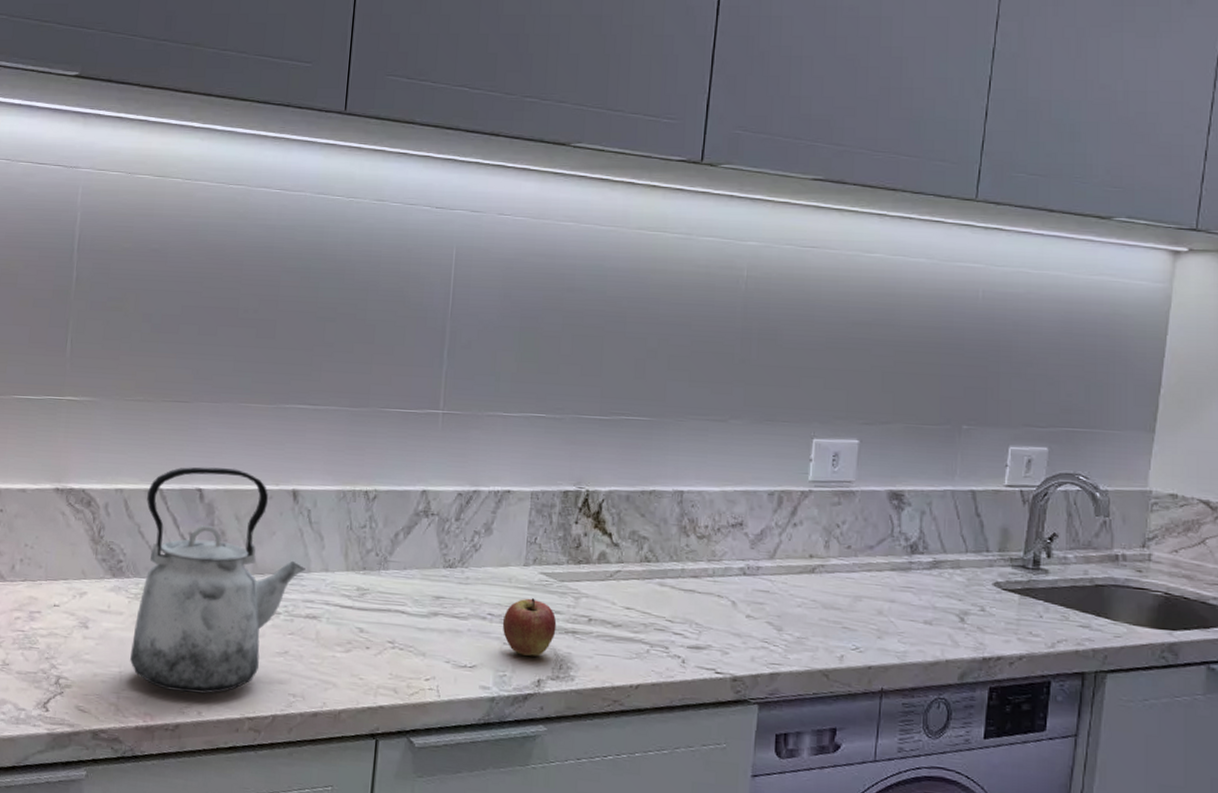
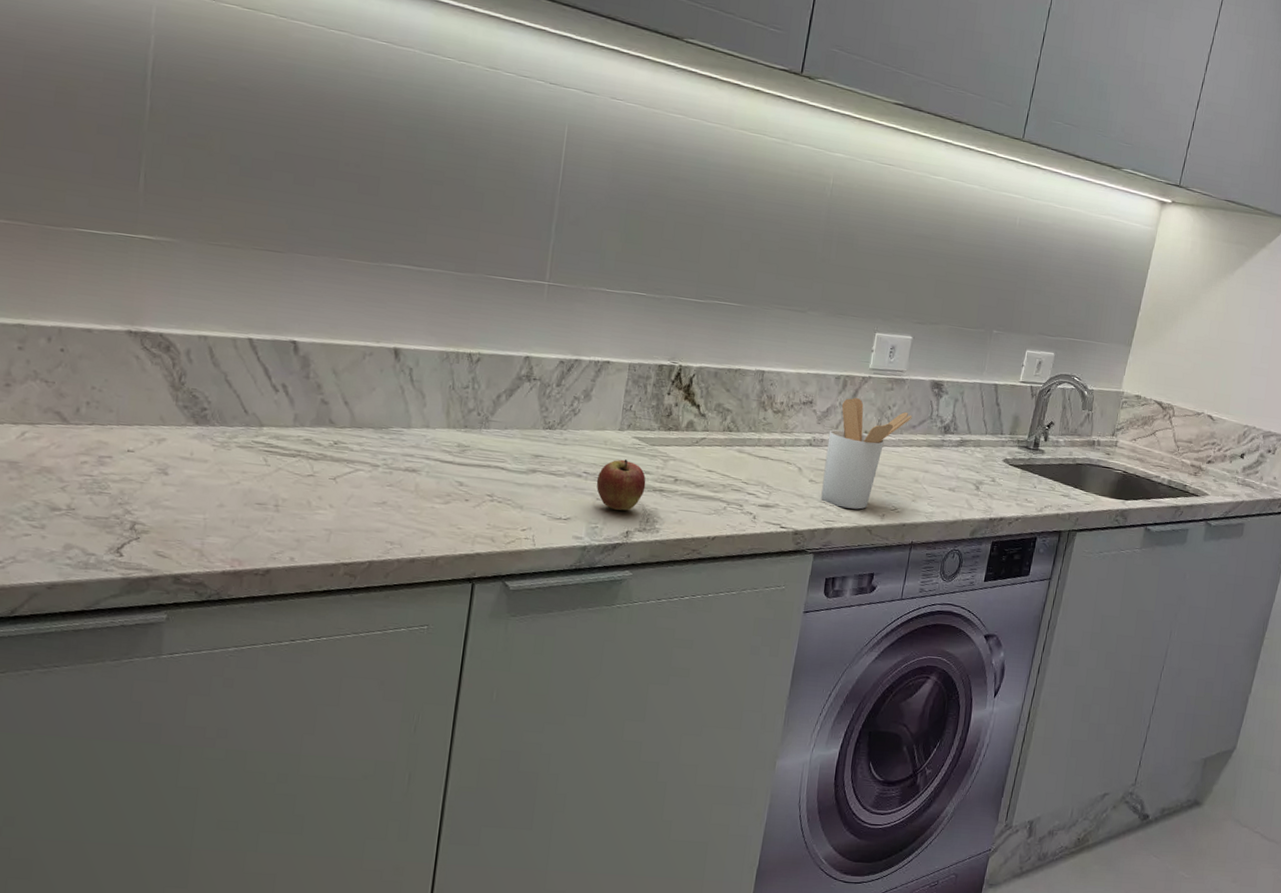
kettle: present [130,467,306,694] -> none [216,318,406,541]
utensil holder: none [762,516,868,650] -> present [821,398,913,510]

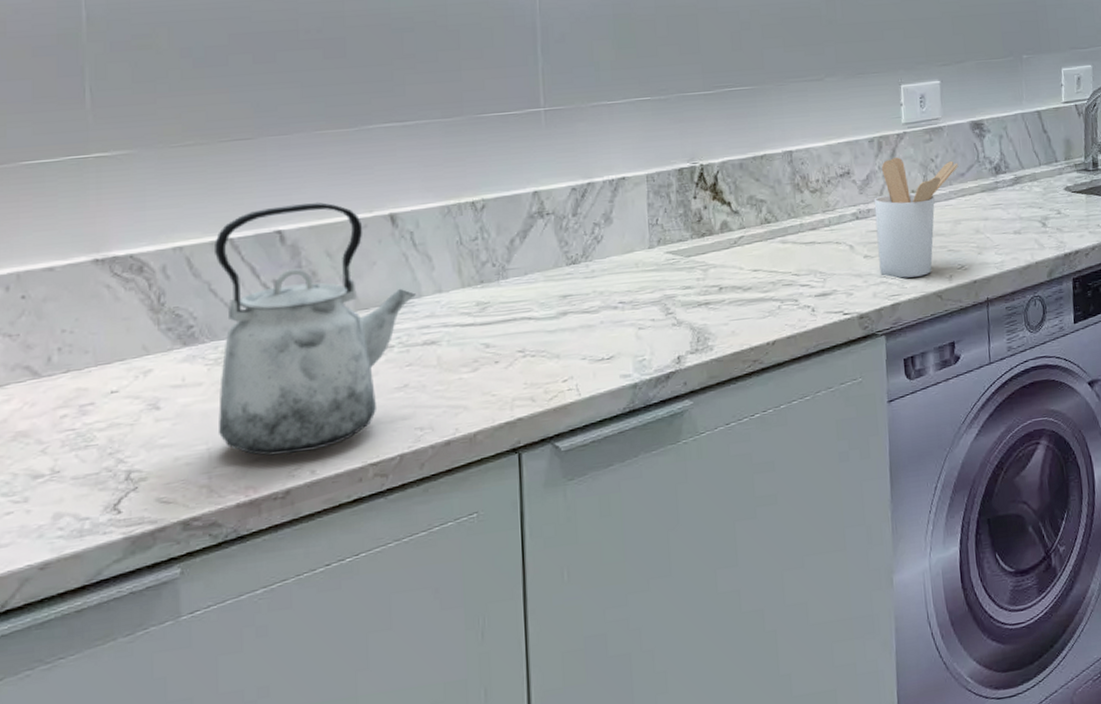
kettle: none [216,318,406,541] -> present [215,202,416,456]
fruit: present [596,459,646,511] -> none [634,278,689,336]

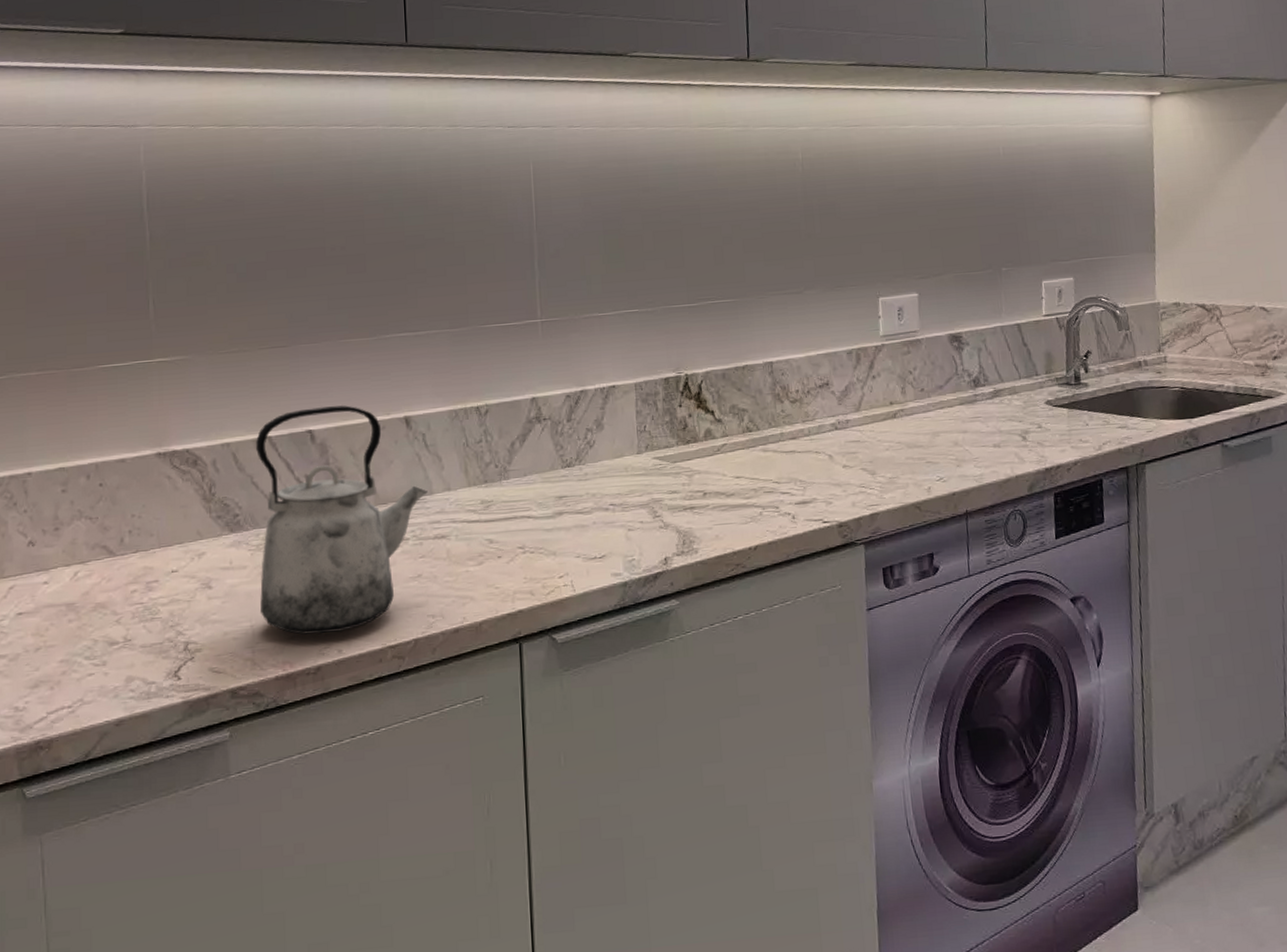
utensil holder: present [873,157,959,278] -> none [852,369,937,489]

